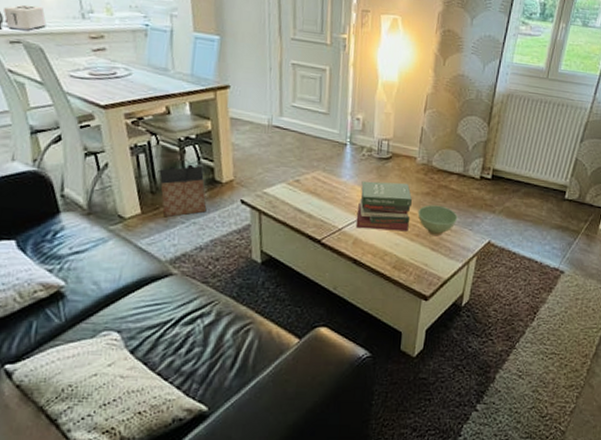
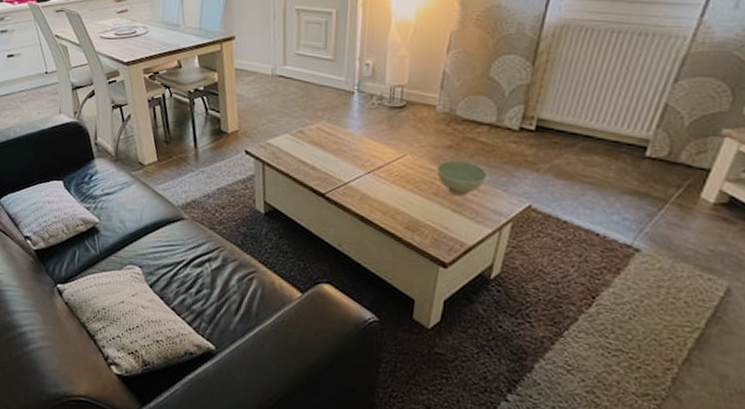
bag: present [159,164,207,218] -> none [172,115,214,166]
books: present [356,180,412,232] -> none [363,132,430,190]

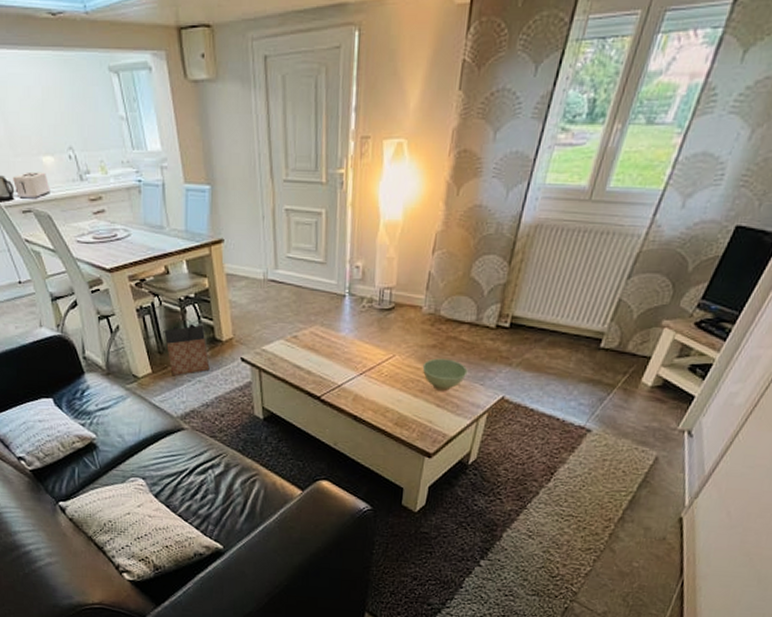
bag: none [172,115,214,166] -> present [164,323,210,376]

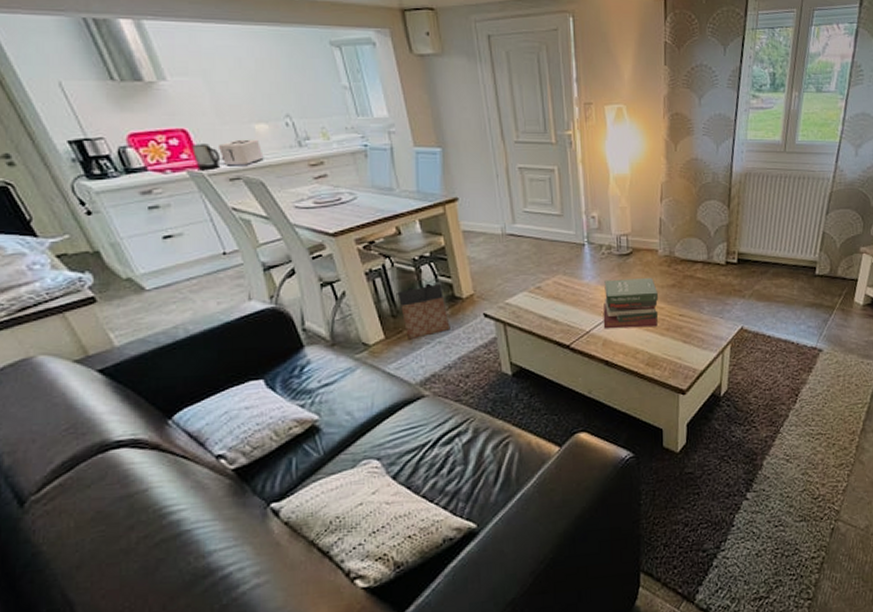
books: none [356,334,416,387] -> present [603,278,659,329]
bowl: present [422,358,468,392] -> none [665,296,707,328]

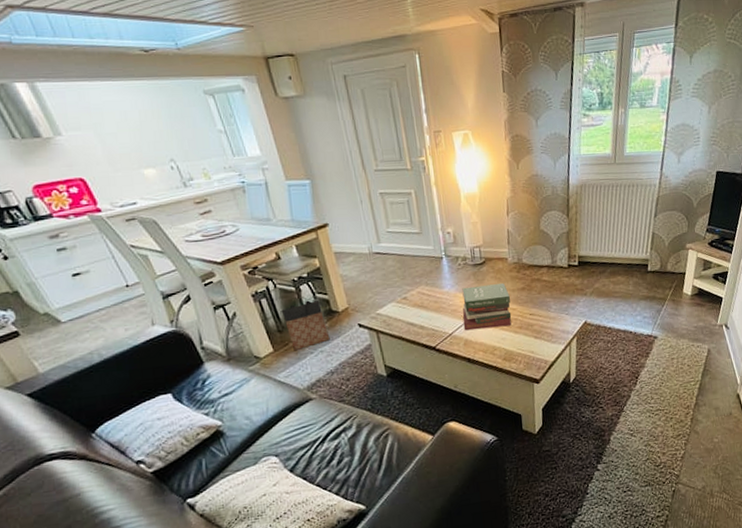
kettle: present [192,144,221,171] -> none [90,190,117,214]
toaster: present [219,139,264,166] -> none [114,183,154,209]

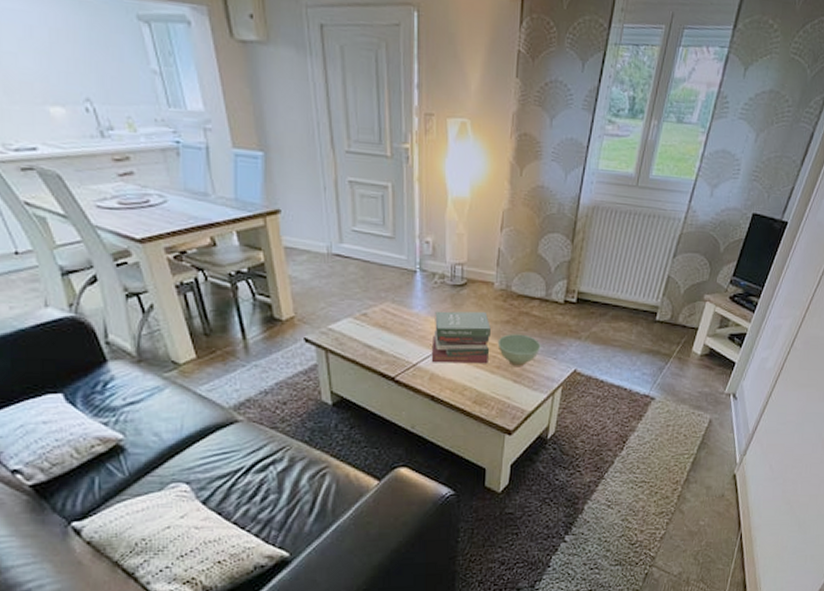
bag: present [281,300,330,351] -> none [211,301,268,361]
bowl: none [517,297,554,326] -> present [497,334,541,367]

